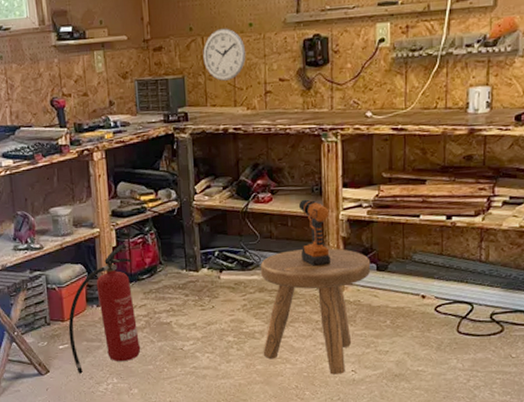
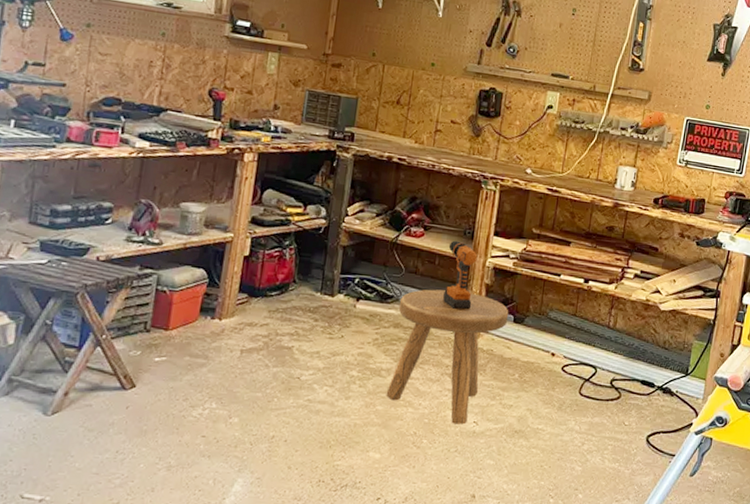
fire extinguisher: present [68,245,141,374] -> none [168,255,262,393]
wall clock: present [203,28,246,81] -> none [380,61,424,112]

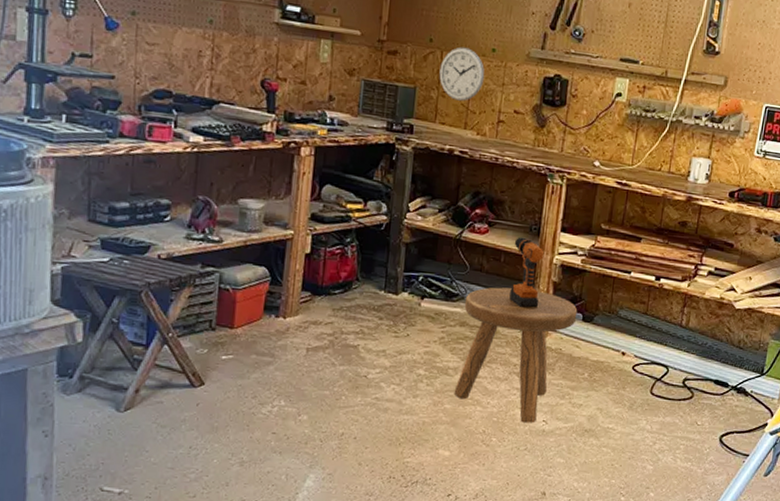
wall clock: none [380,61,424,112] -> present [439,46,485,101]

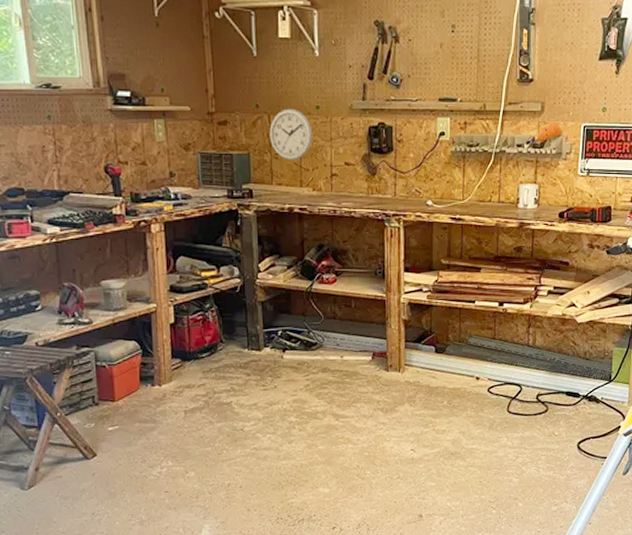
stool: present [454,287,578,424] -> none [323,330,430,454]
power drill: present [509,237,545,308] -> none [362,282,393,347]

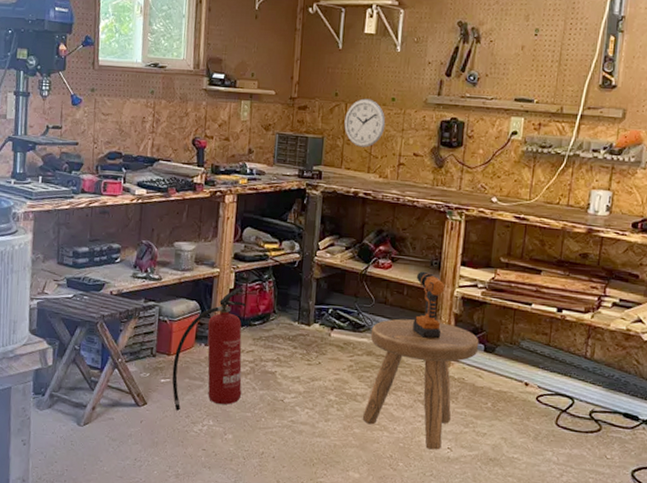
fire extinguisher: none [119,321,199,457] -> present [172,288,246,411]
stool: none [323,330,430,454] -> present [362,318,479,450]
power drill: none [362,282,393,347] -> present [413,271,446,339]

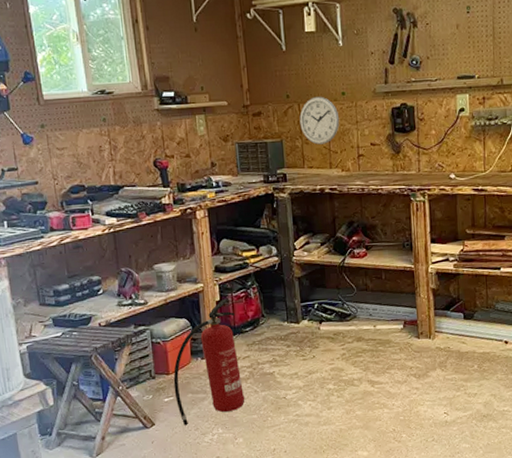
stool: present [362,318,479,450] -> none [357,299,459,417]
power drill: present [413,271,446,339] -> none [391,254,423,316]

